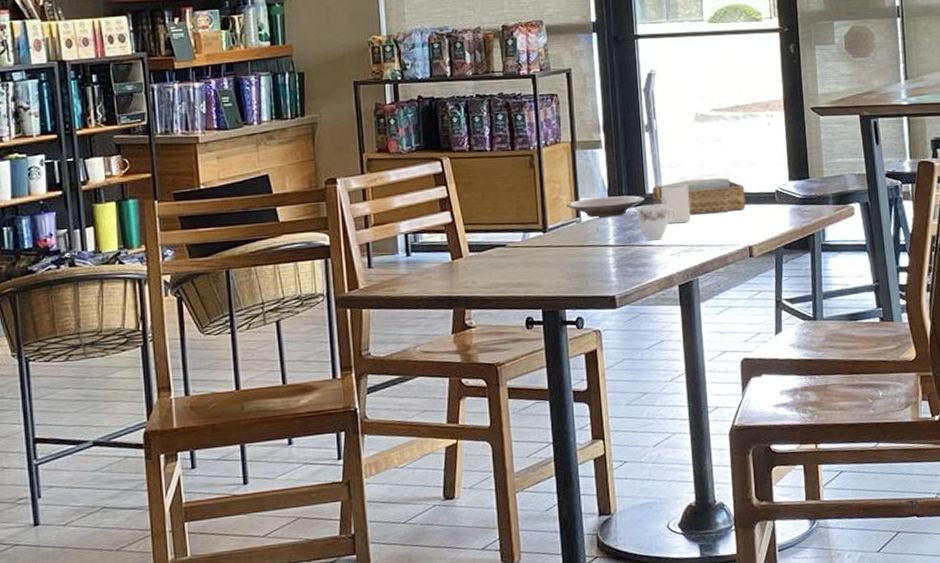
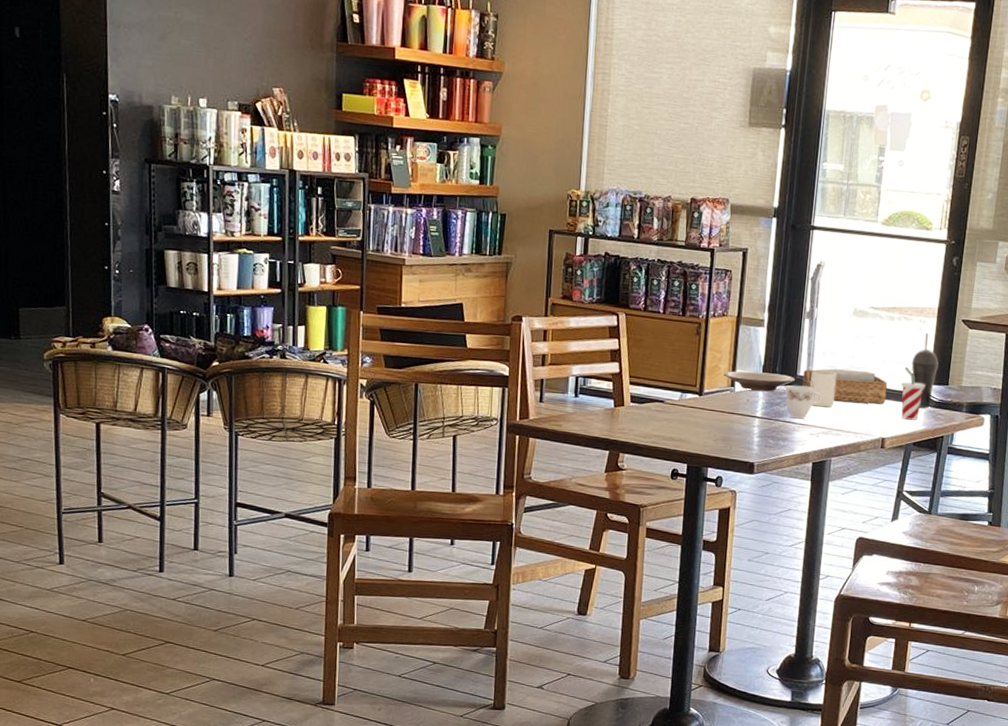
beverage cup: none [759,166,785,223] -> present [901,366,926,421]
beverage cup: none [765,126,795,207] -> present [911,332,939,408]

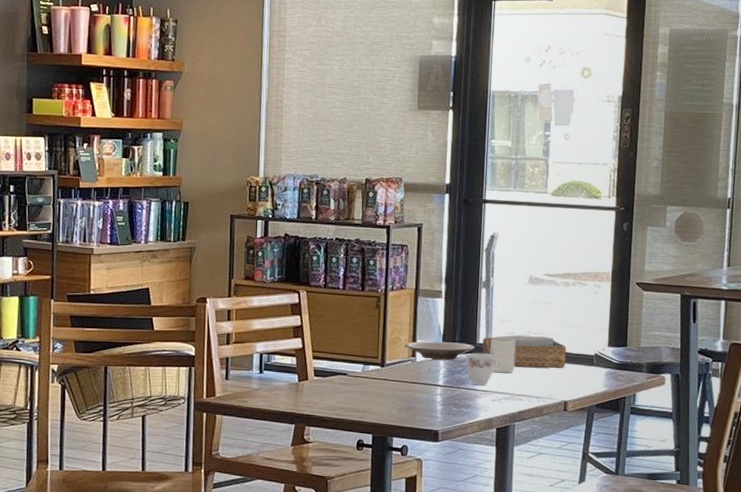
beverage cup: present [901,366,926,421] -> none [580,330,605,383]
beverage cup: present [911,332,939,408] -> none [589,296,616,370]

